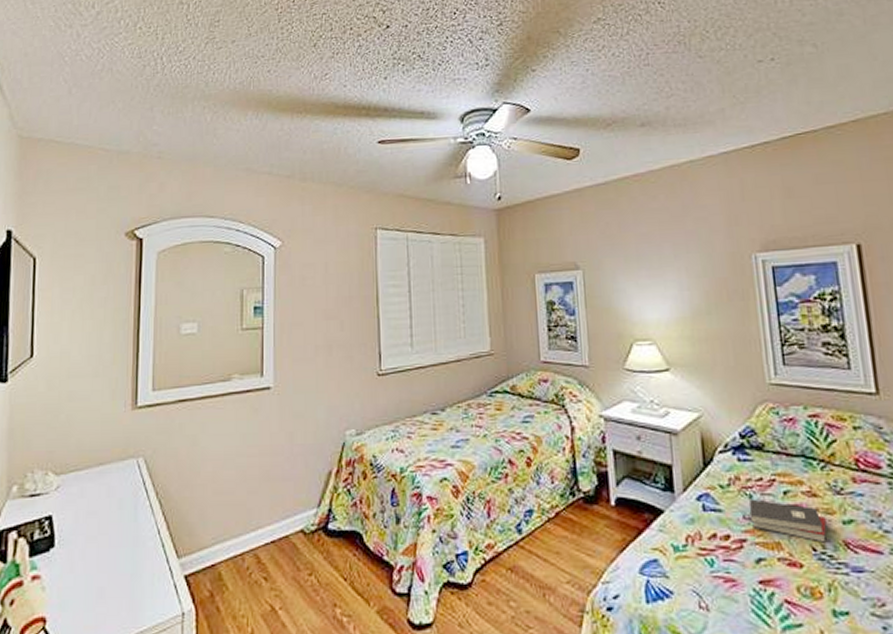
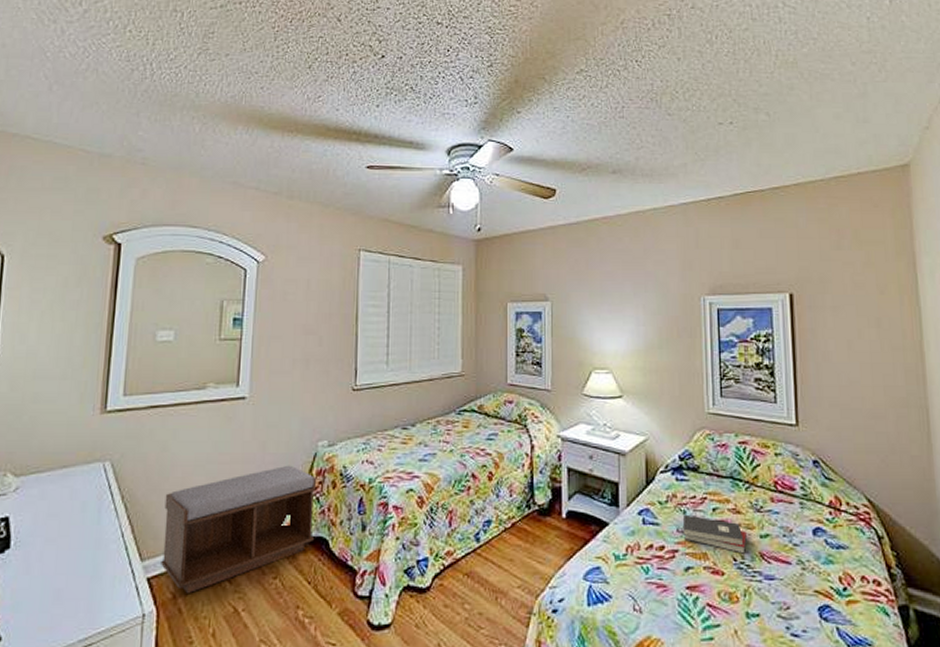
bench: none [197,456,347,592] -> present [161,465,317,594]

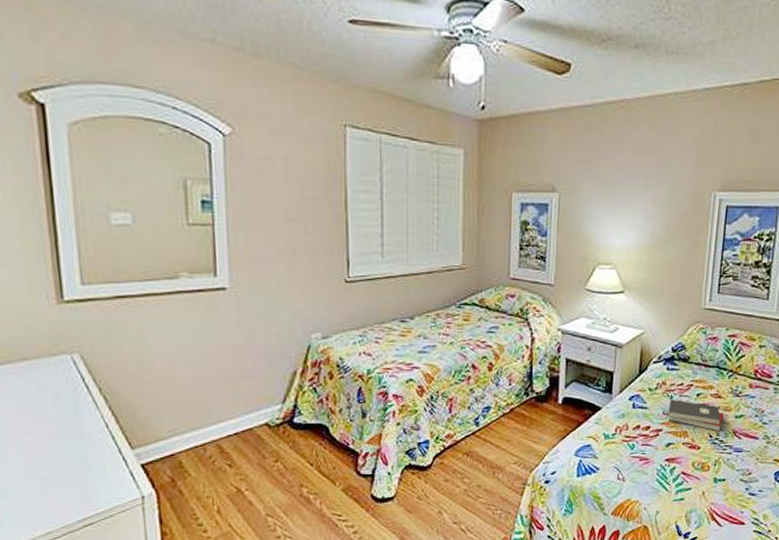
bench: present [161,465,317,594] -> none [148,357,313,478]

